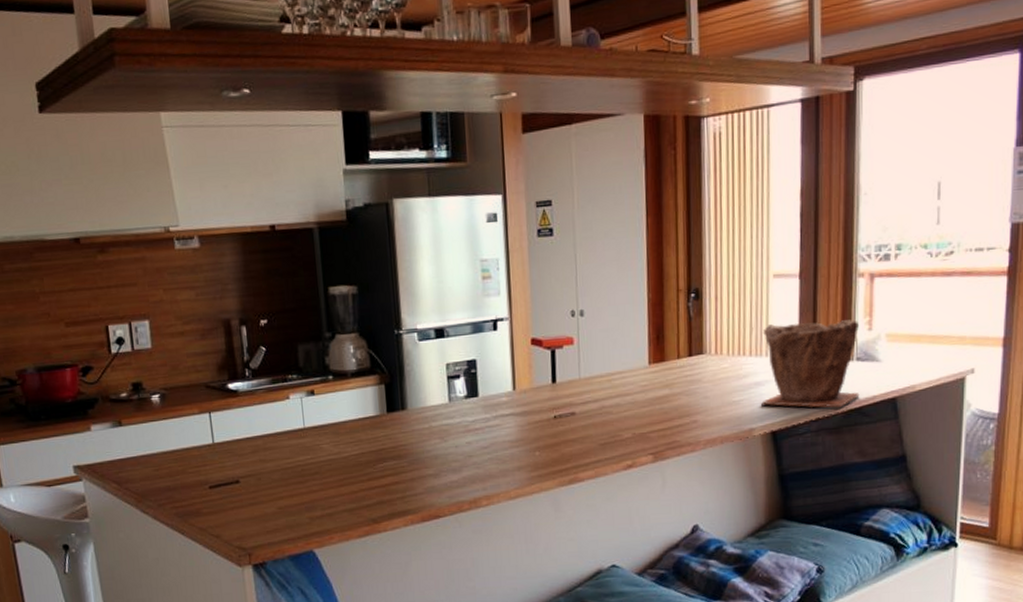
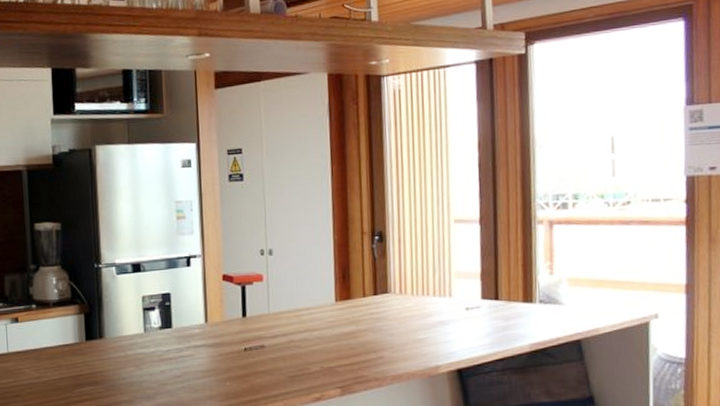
plant pot: present [760,320,860,408] -> none [445,264,544,348]

